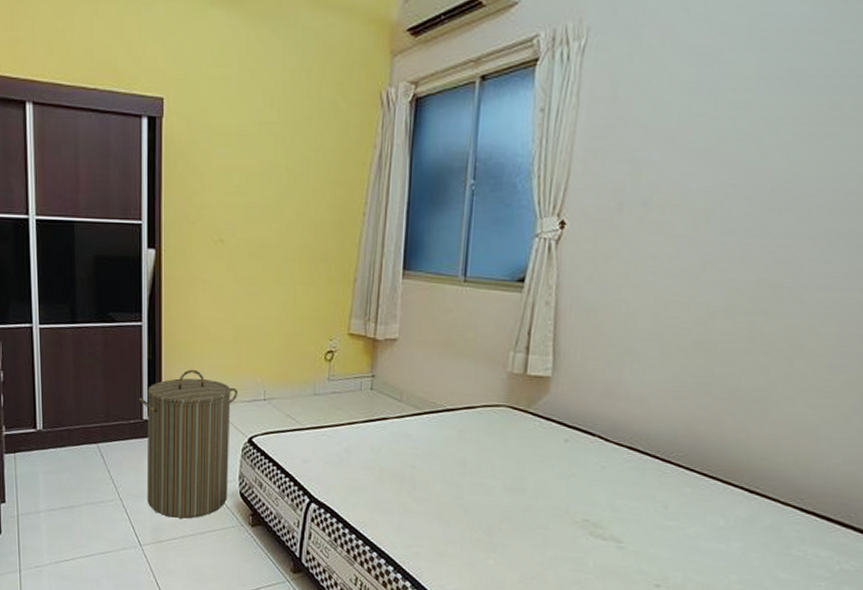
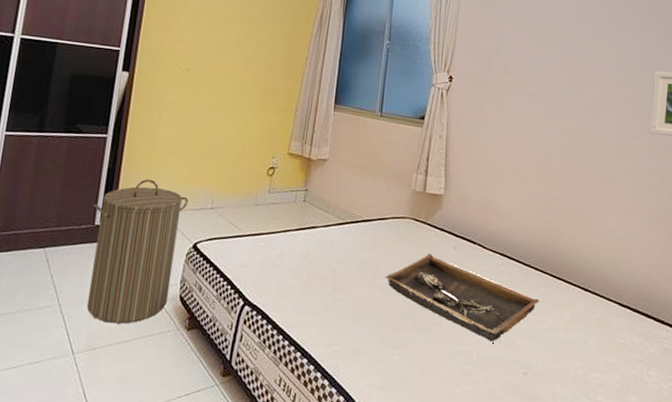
tray: none [474,447,682,550] -> present [384,253,539,343]

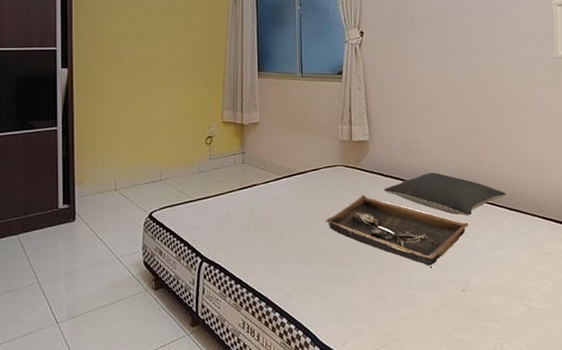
laundry hamper: present [86,178,189,324] -> none [54,161,139,293]
pillow: none [452,238,584,292] -> present [383,173,507,216]

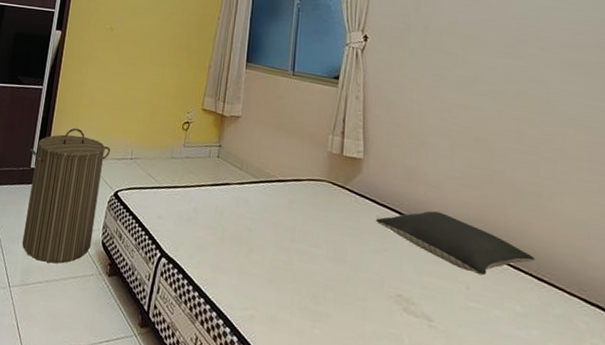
laundry hamper: none [54,161,139,293] -> present [22,127,111,264]
tray: present [325,194,469,267] -> none [301,220,481,329]

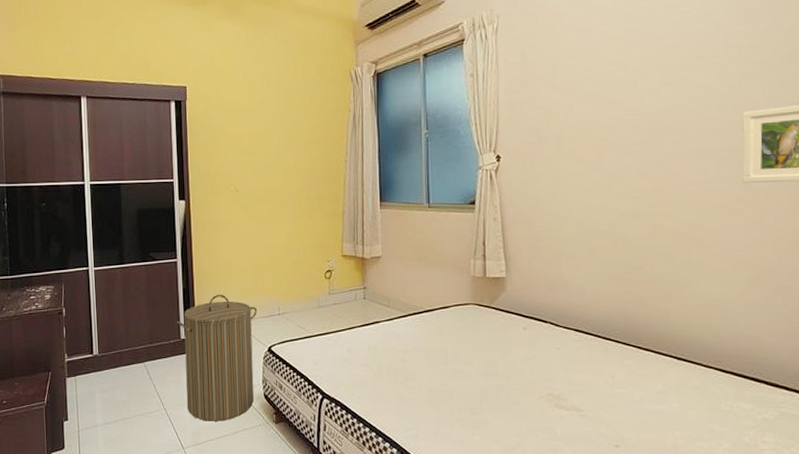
pillow: present [375,211,536,276] -> none [522,314,674,364]

